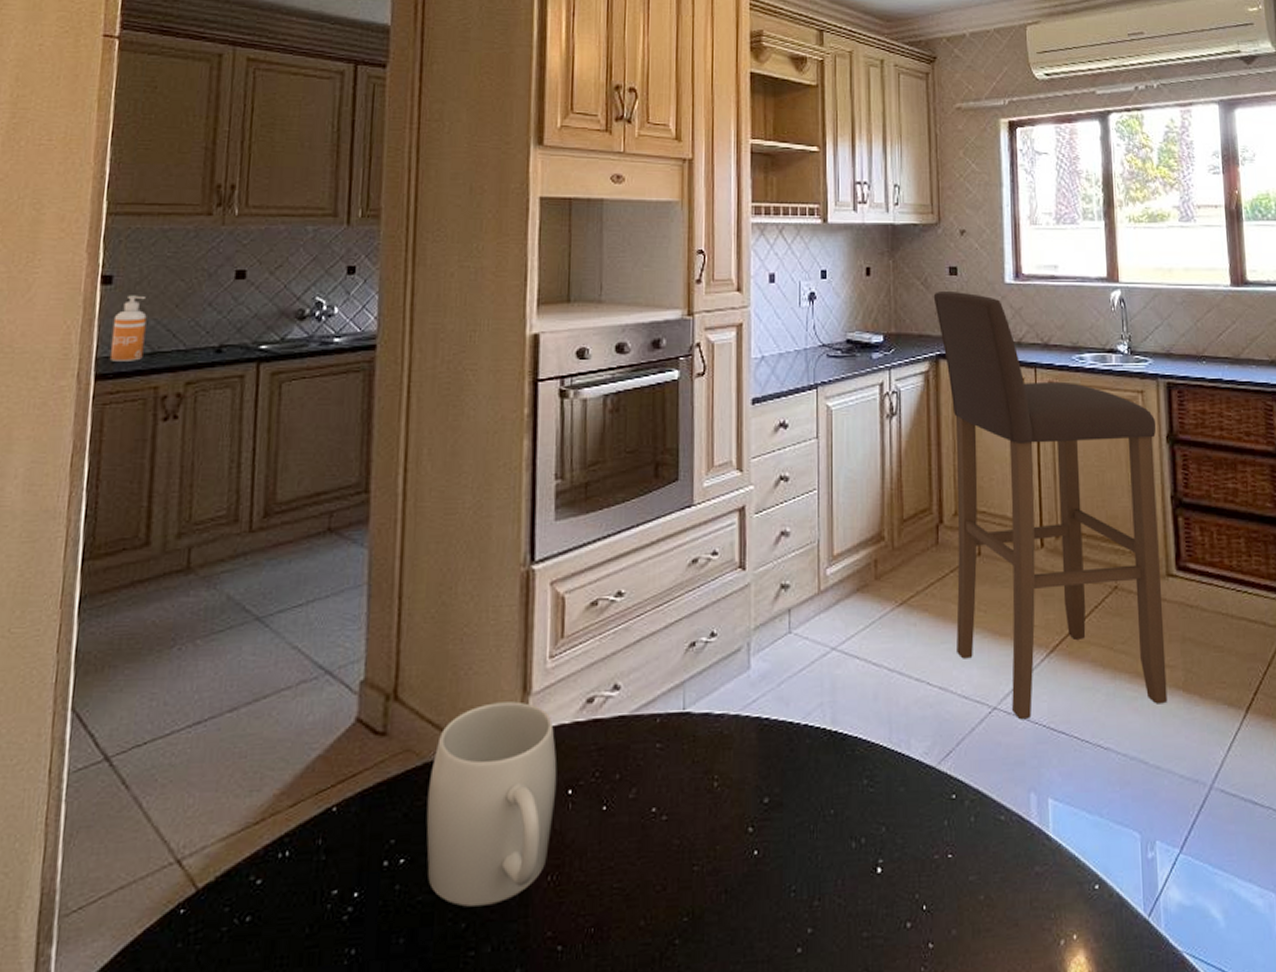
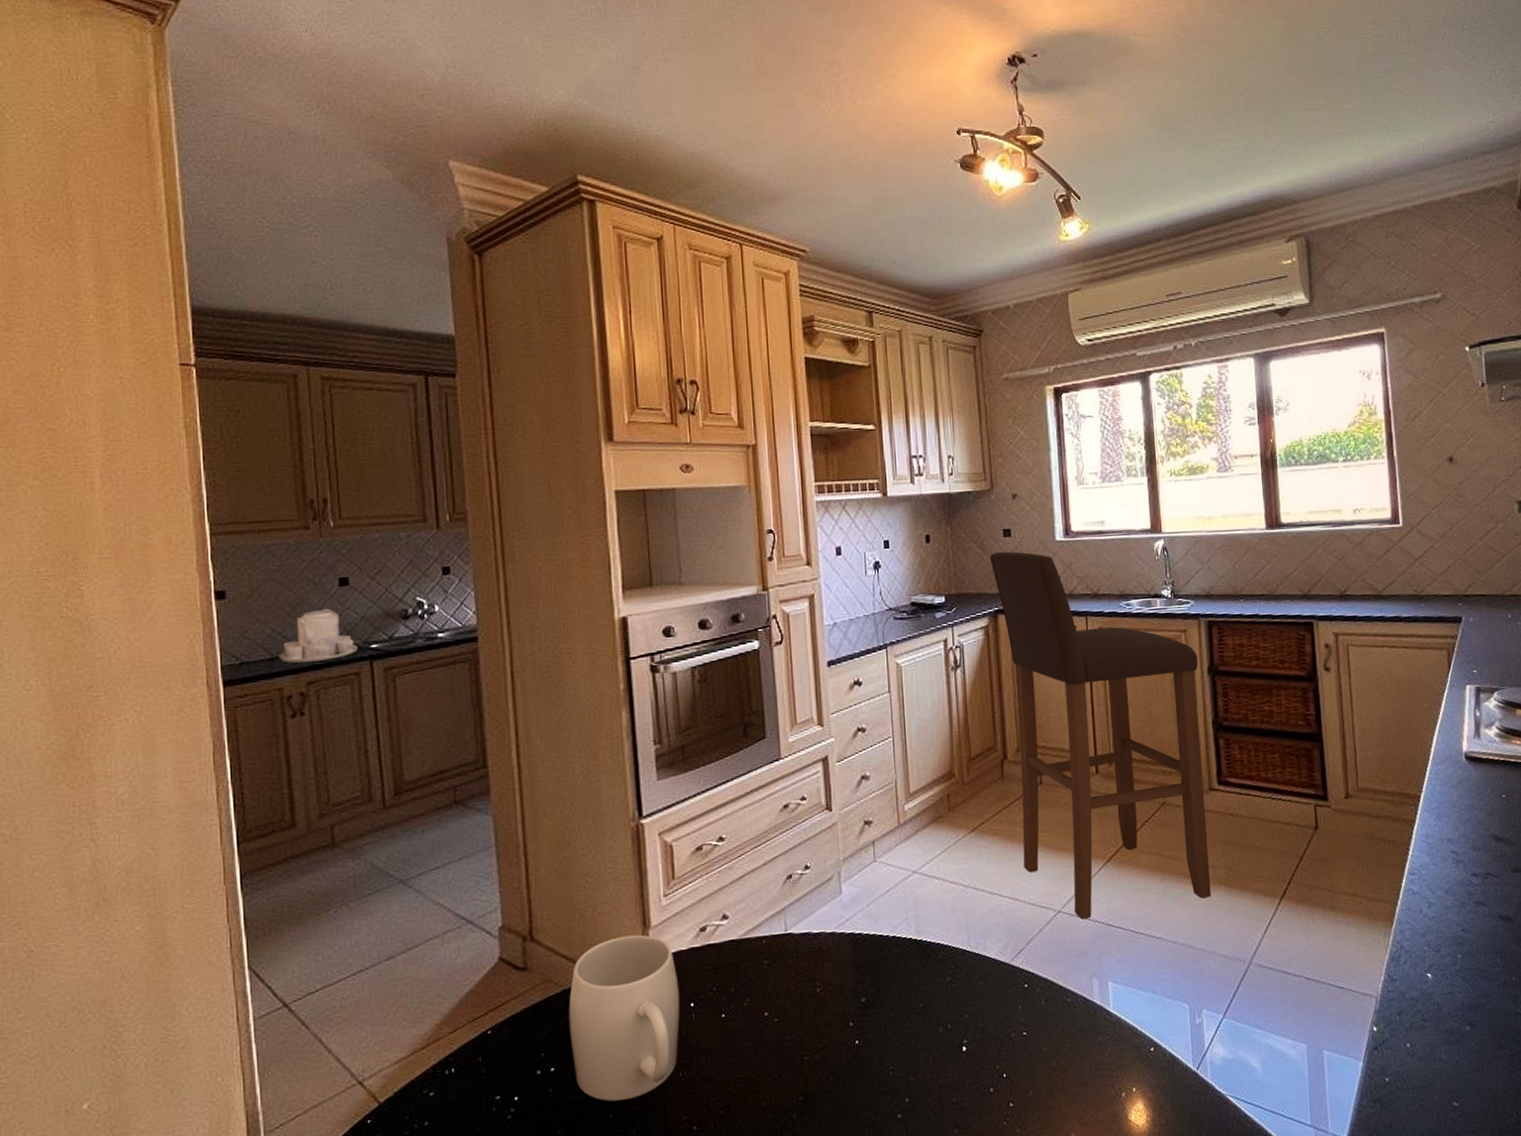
soap dispenser: present [109,295,147,363] -> none [232,607,264,670]
tea set: none [159,302,246,361] -> present [278,608,358,664]

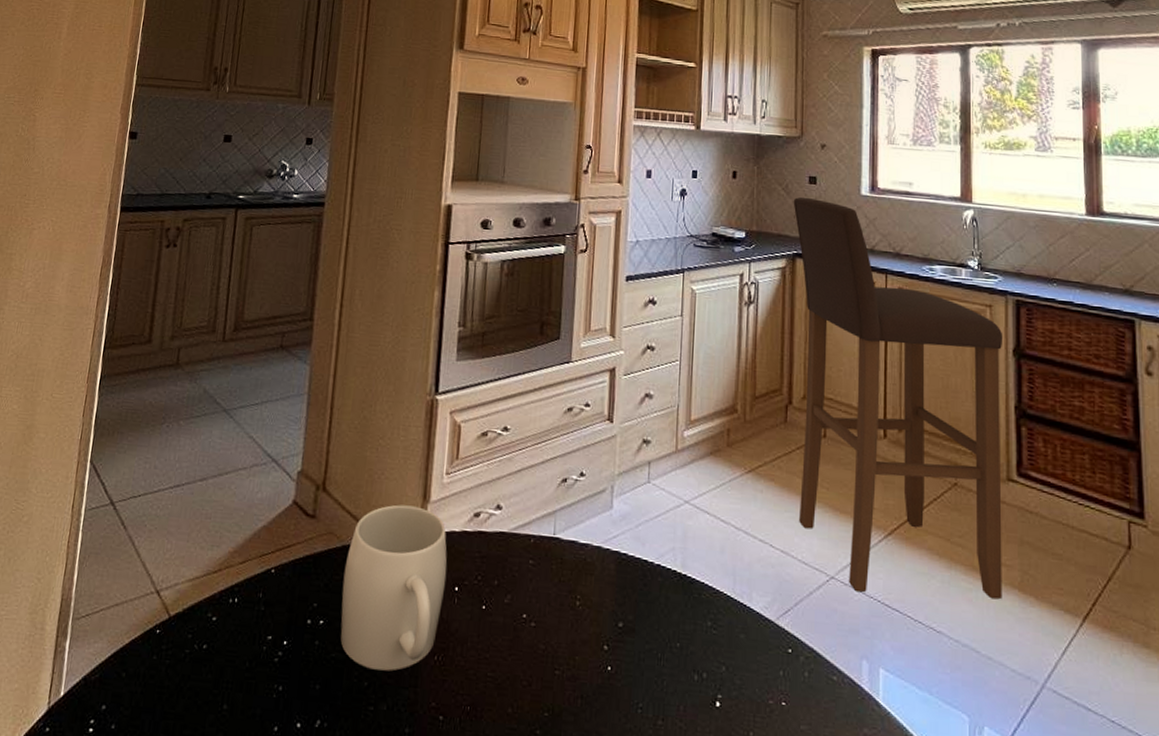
tea set: present [278,608,358,664] -> none [166,159,228,204]

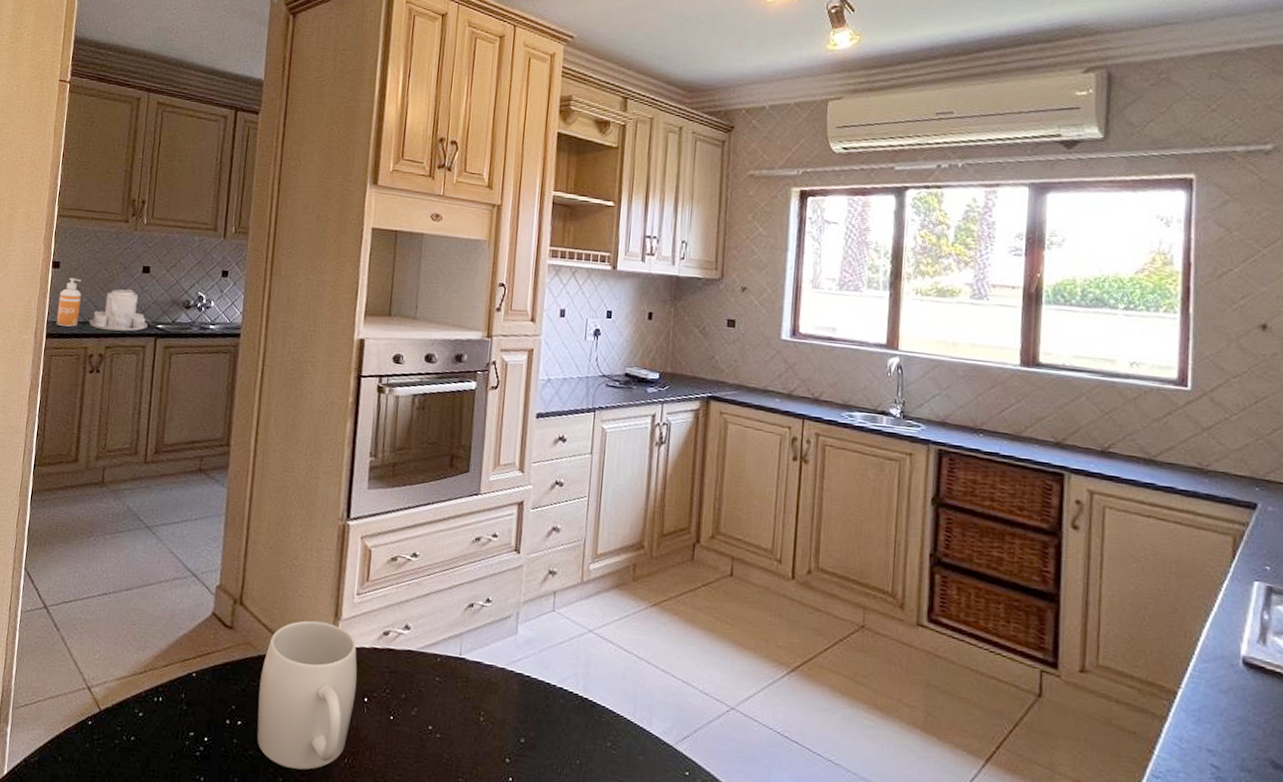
soap dispenser: none [131,148,159,200] -> present [56,278,82,327]
tea set: none [166,159,228,204] -> present [89,289,148,332]
bar stool: present [793,197,1003,599] -> none [702,339,923,738]

